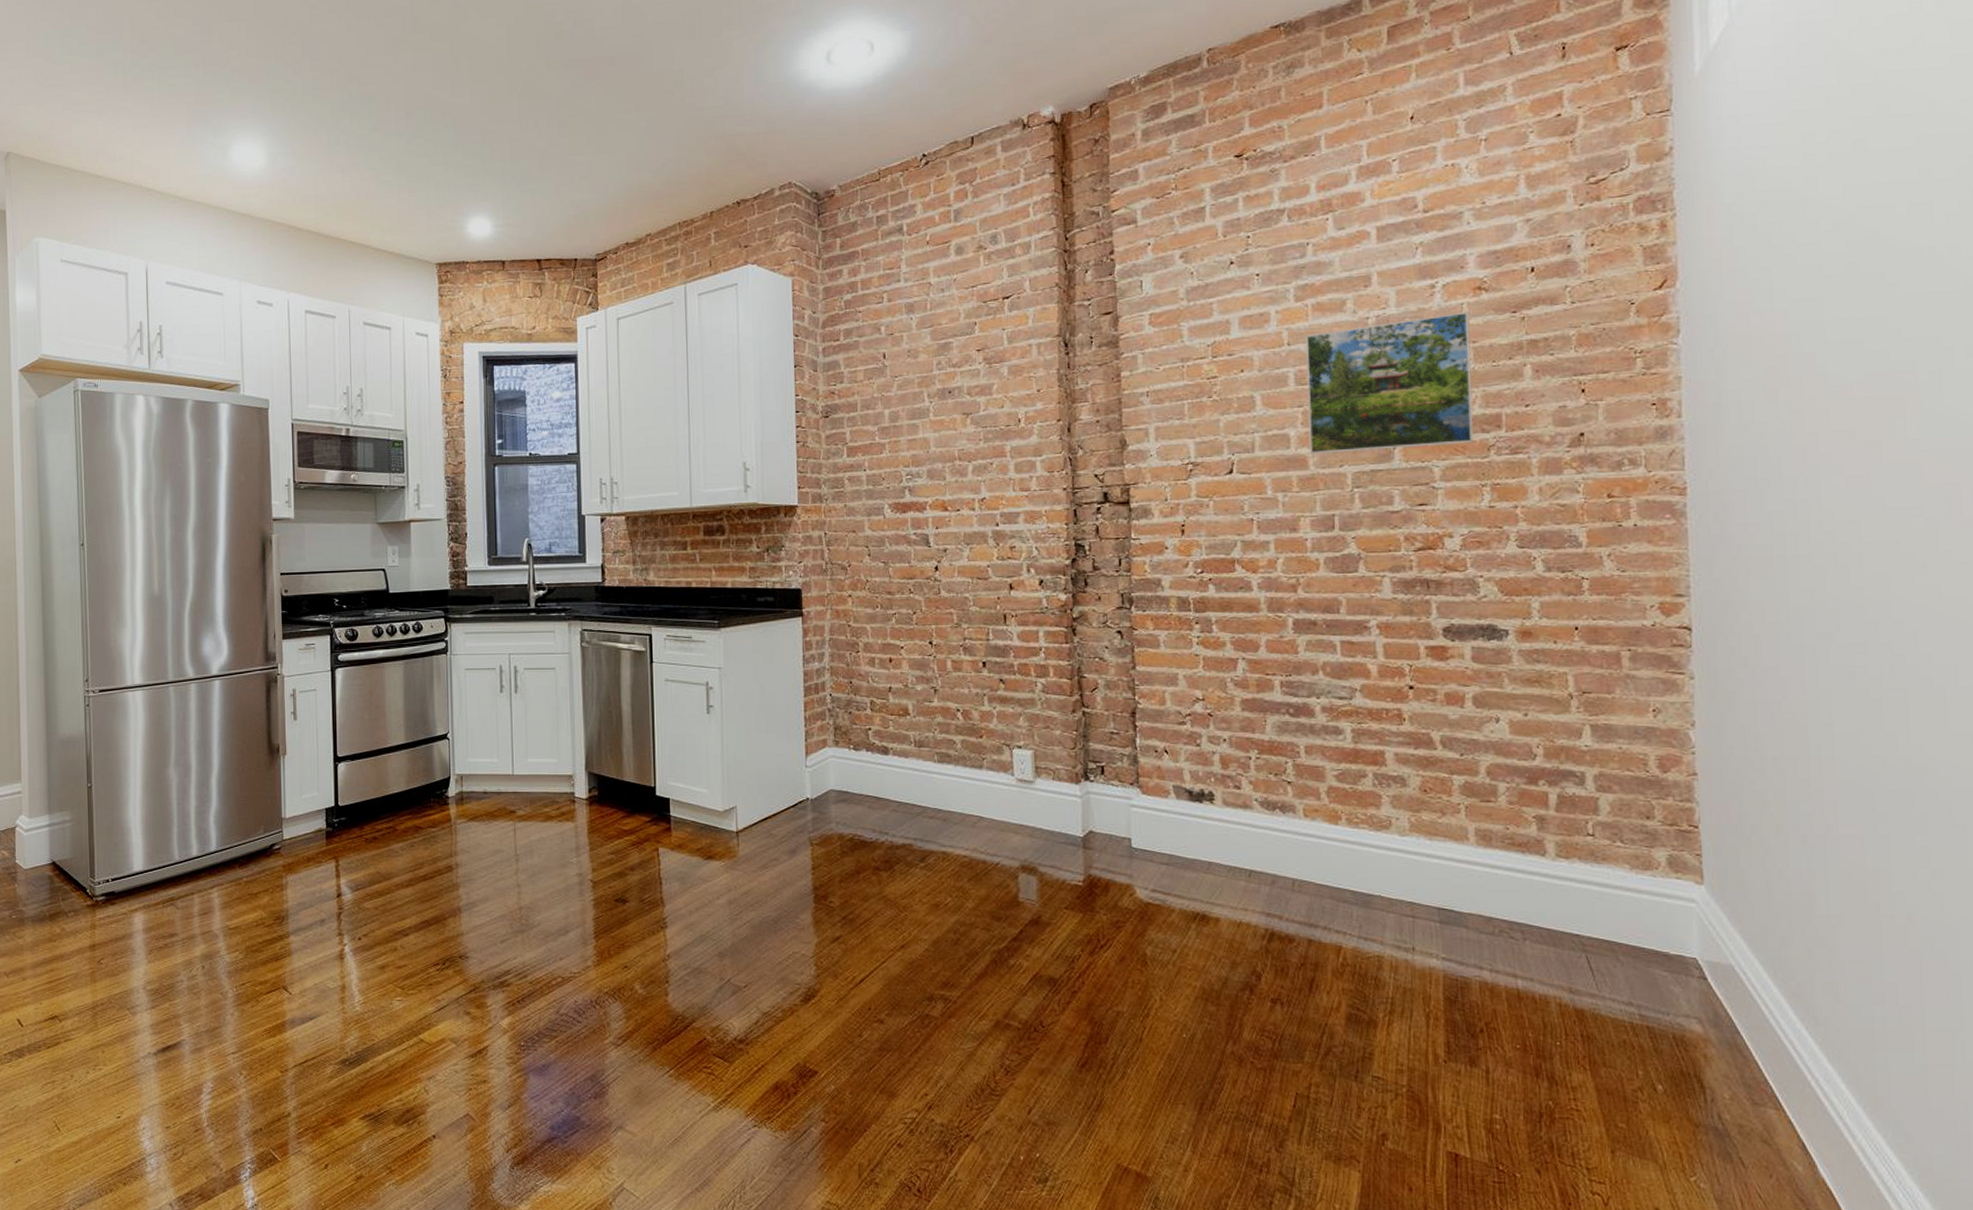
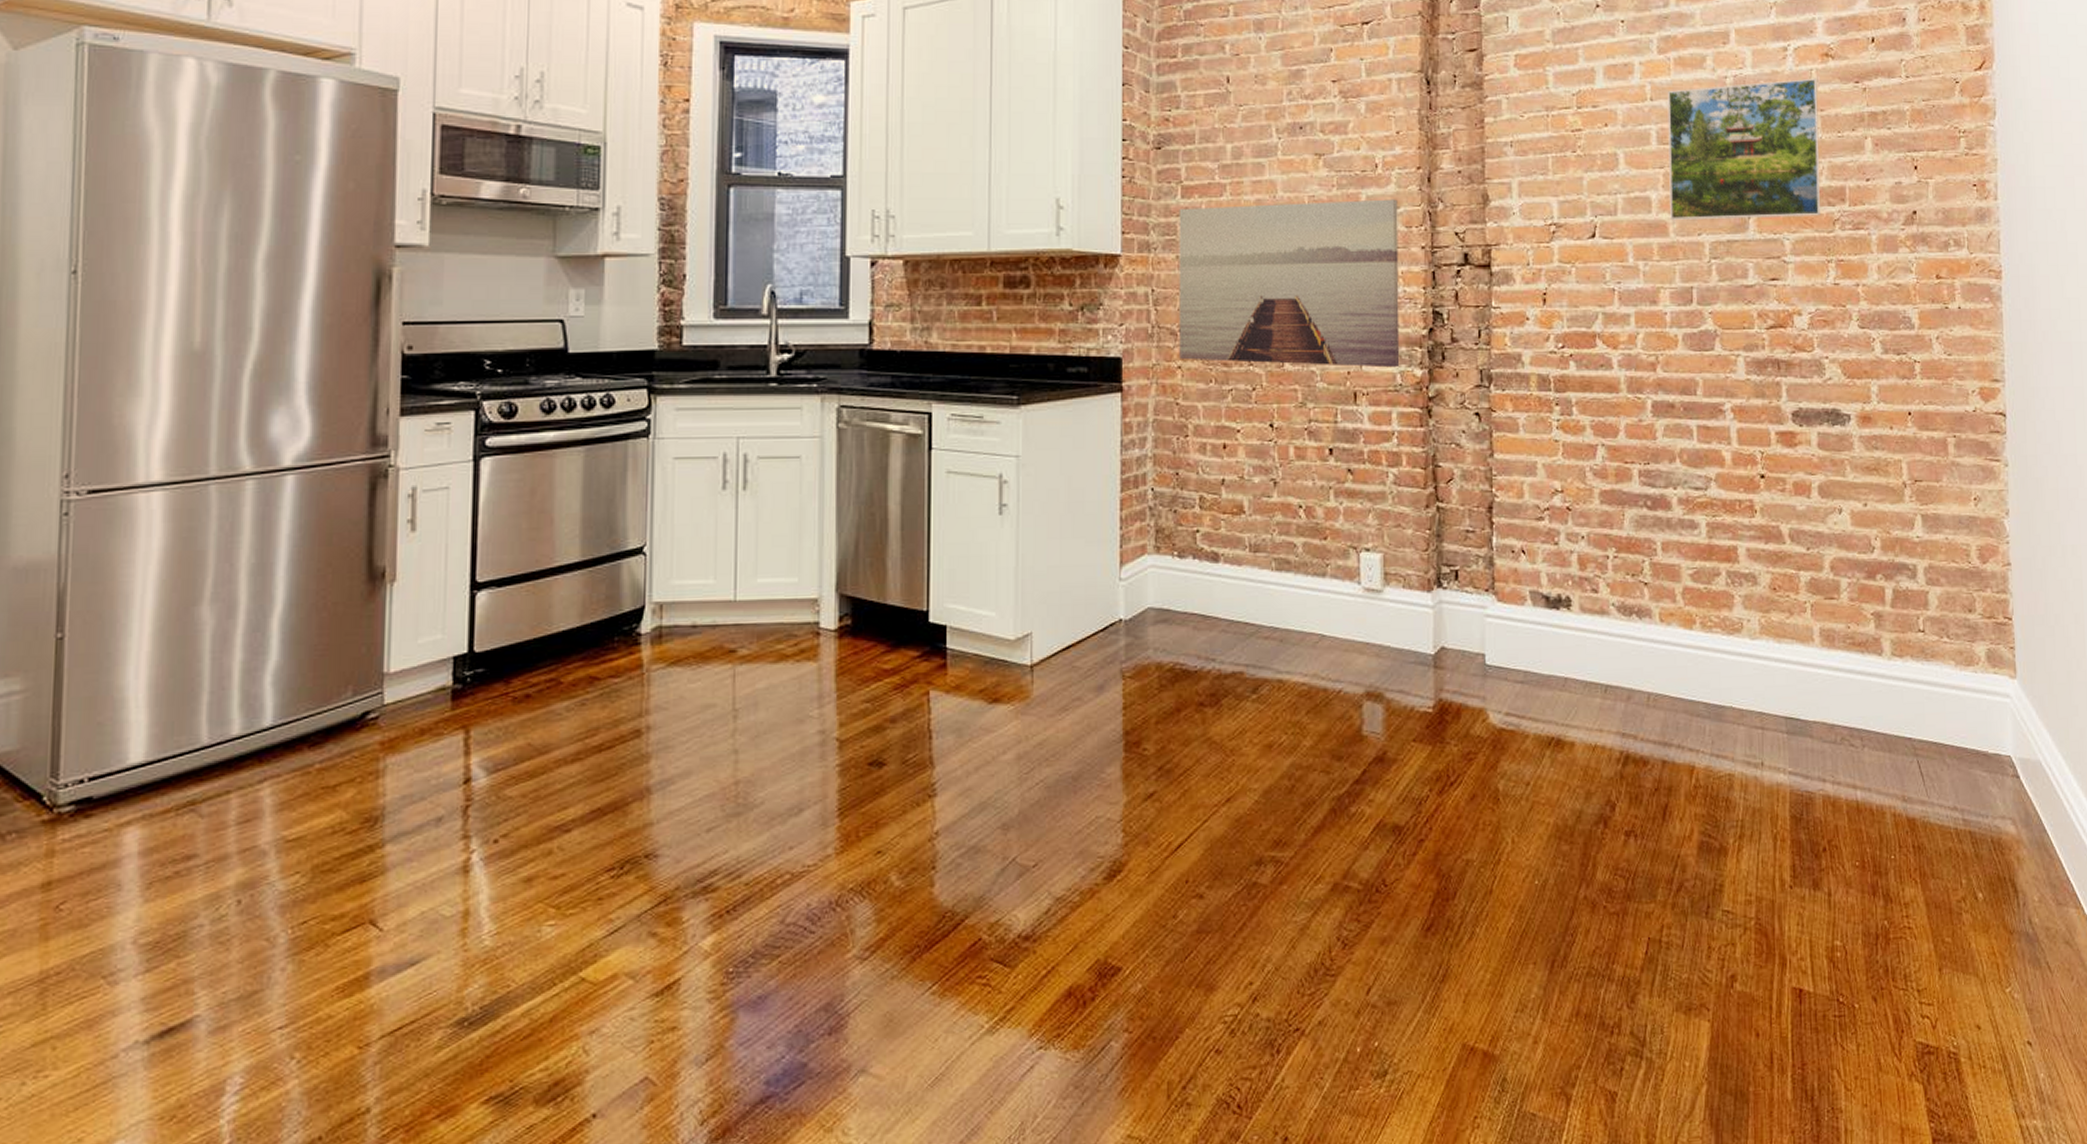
wall art: none [845,448,1045,593] -> present [1179,199,1400,368]

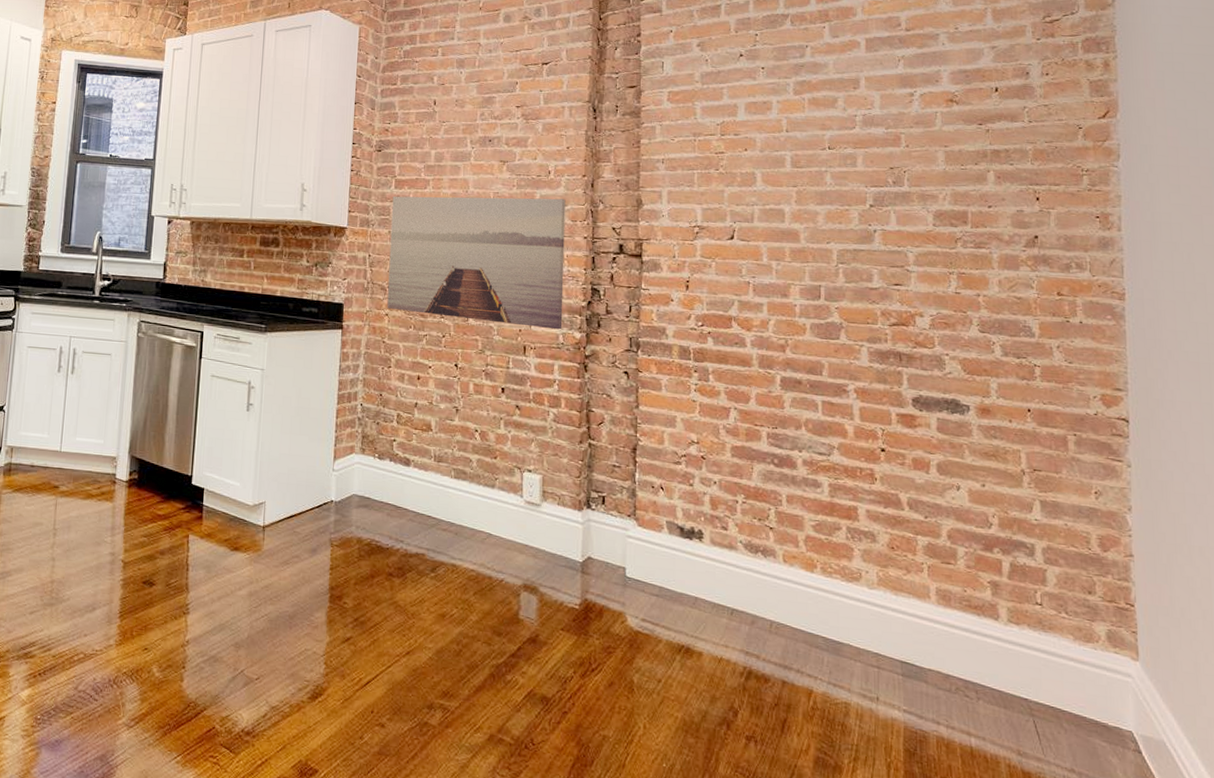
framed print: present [1667,78,1821,221] -> none [801,119,944,235]

